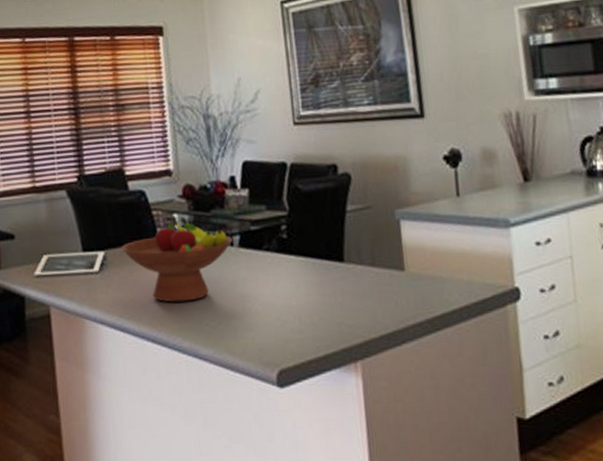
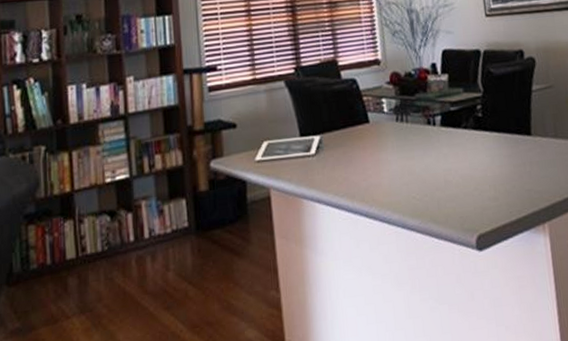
fruit bowl: present [121,217,233,303] -> none [335,102,435,179]

